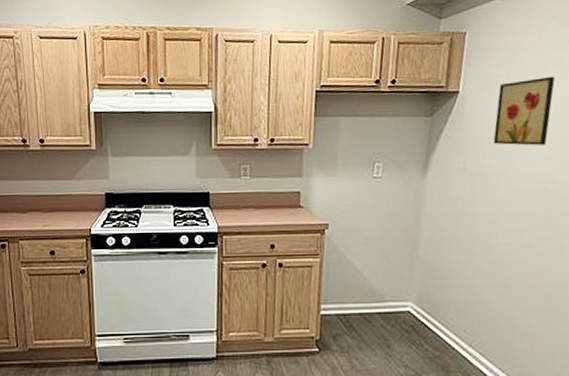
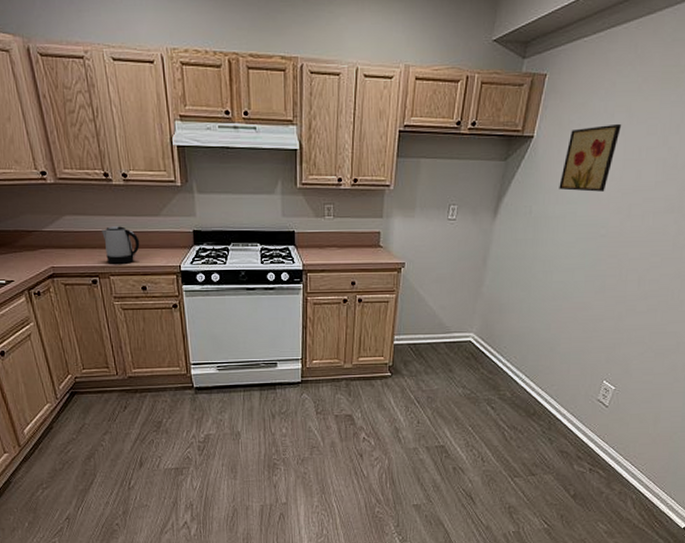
kettle: none [15,190,51,228] -> present [102,226,140,264]

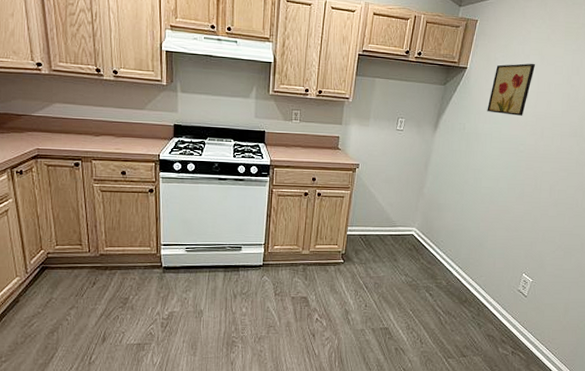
kettle: present [102,226,140,264] -> none [89,116,124,150]

